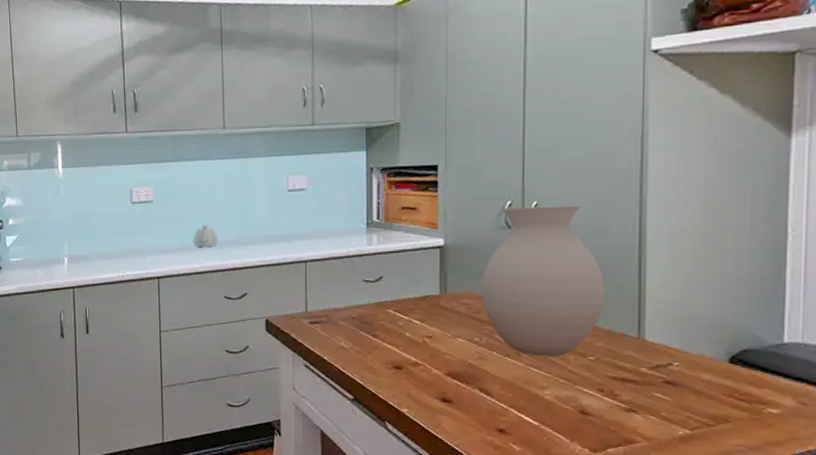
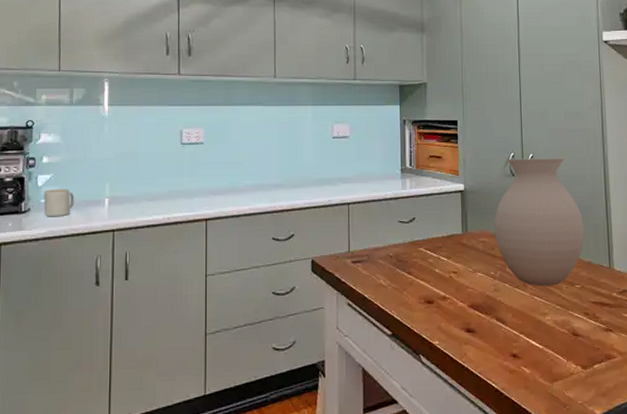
mug: none [12,249,39,275] -> present [43,189,75,217]
teapot: present [193,225,218,248] -> none [242,168,267,190]

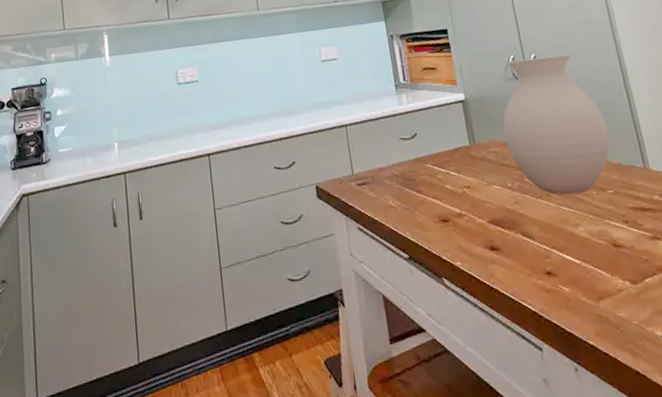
mug: present [43,189,75,217] -> none [61,137,88,166]

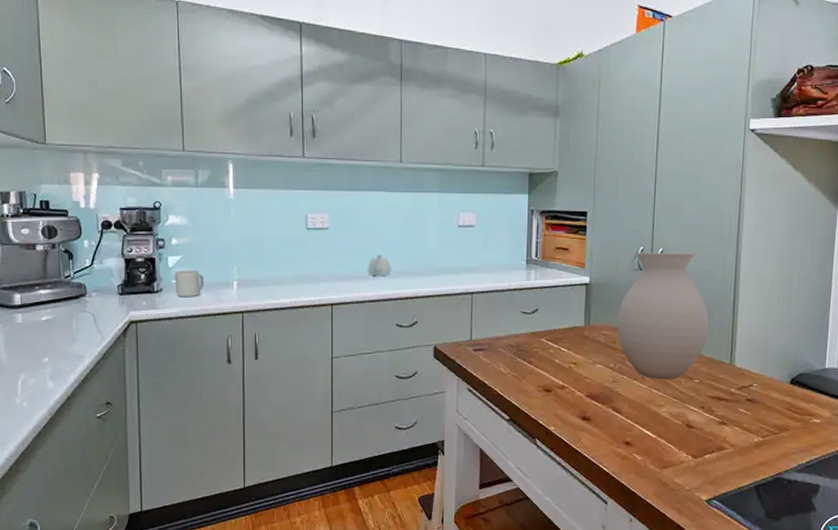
mug: none [61,137,88,166] -> present [174,270,205,298]
teapot: none [238,99,263,122] -> present [367,255,392,277]

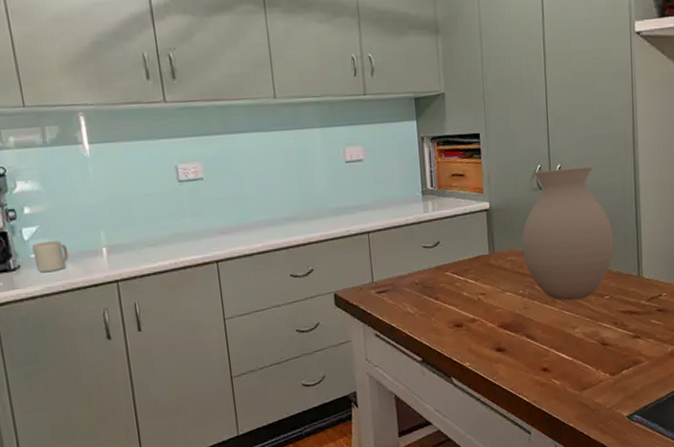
teapot: present [367,255,392,277] -> none [251,201,279,226]

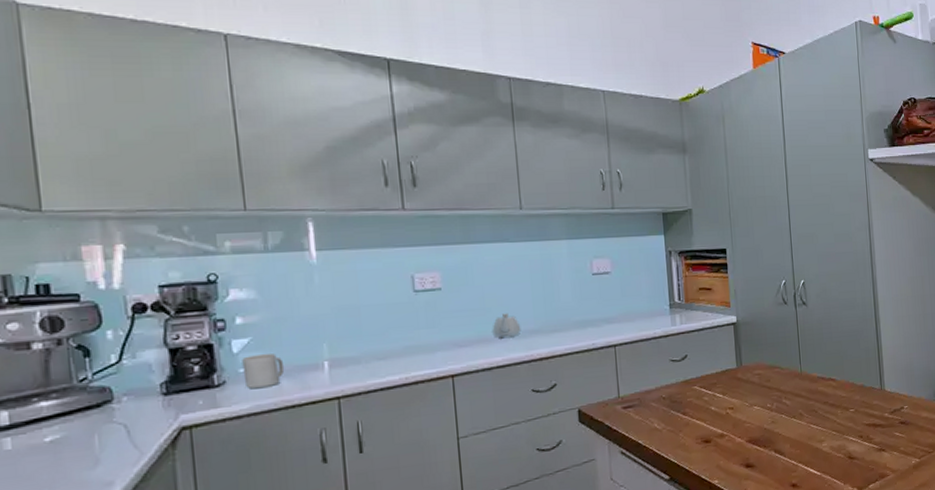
teapot: none [251,201,279,226] -> present [492,313,522,339]
vase: present [521,166,614,301] -> none [768,282,857,414]

